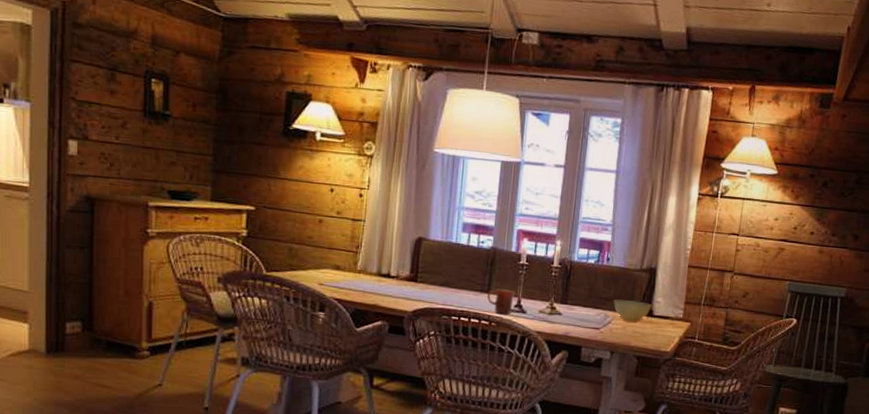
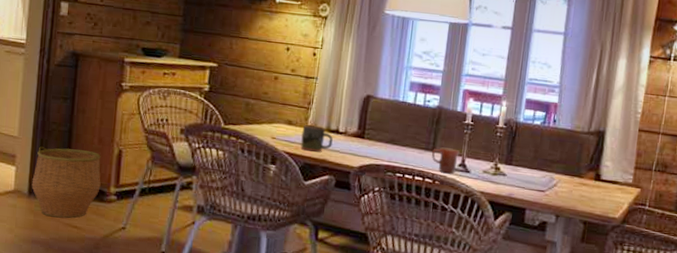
basket: none [49,301,131,378] -> present [31,147,101,218]
mug: none [350,269,384,297] -> present [300,125,333,152]
bowl: present [613,299,652,323] -> none [559,162,600,187]

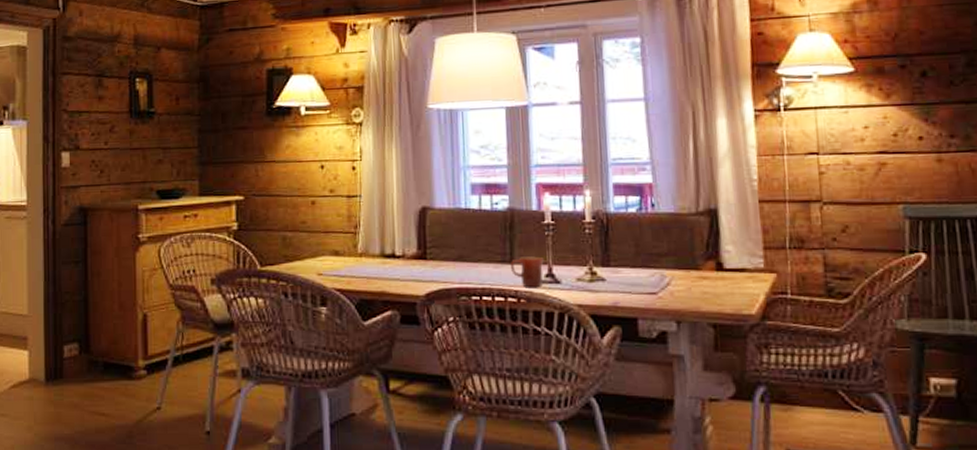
basket: present [31,147,101,218] -> none [48,320,127,406]
mug: present [300,125,333,152] -> none [352,252,390,284]

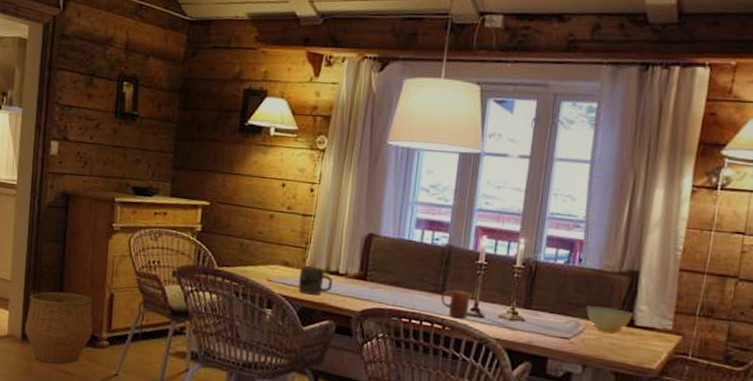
basket: none [48,320,127,406] -> present [24,290,93,364]
mug: none [352,252,390,284] -> present [298,266,333,295]
bowl: none [668,253,720,282] -> present [585,305,633,334]

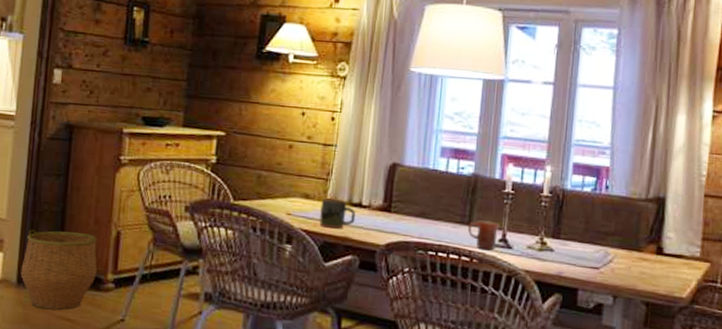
bowl: present [585,305,633,334] -> none [614,234,661,262]

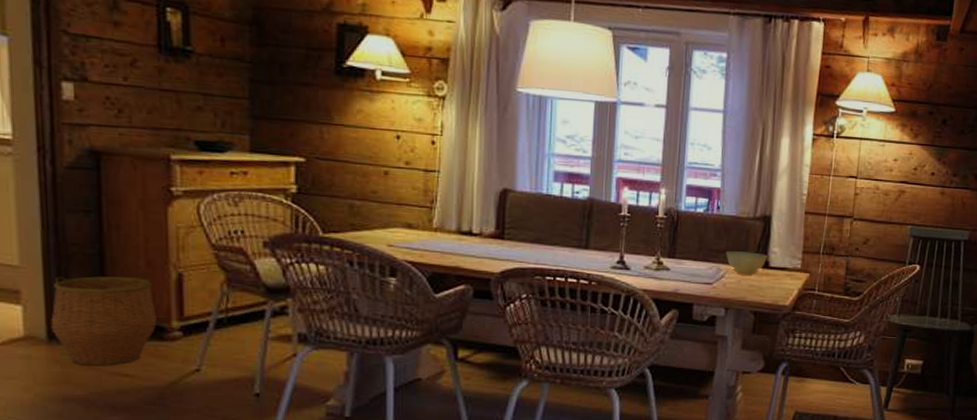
mug: present [319,198,356,229] -> none [426,227,466,259]
mug: present [468,220,500,250] -> none [586,244,617,272]
bowl: none [614,234,661,262] -> present [725,251,767,276]

